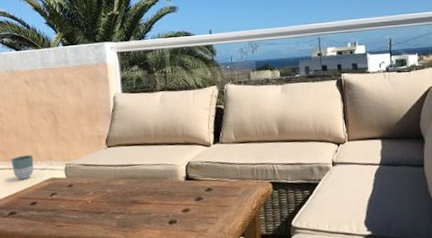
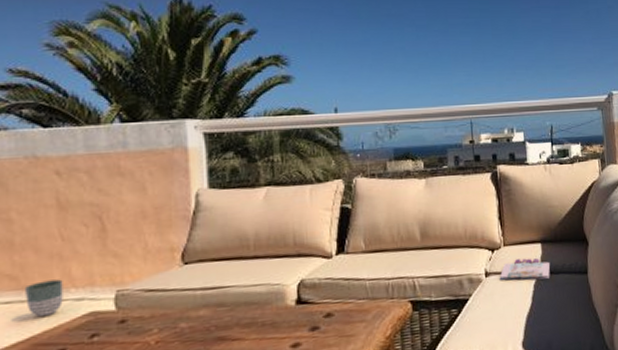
magazine: none [345,151,390,171] -> present [500,258,551,281]

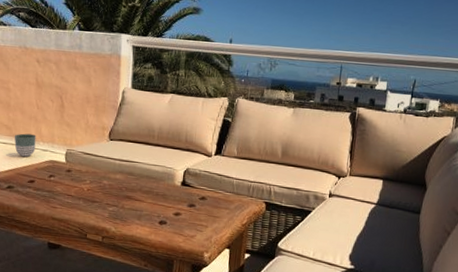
magazine: present [500,258,551,281] -> none [341,188,388,211]

